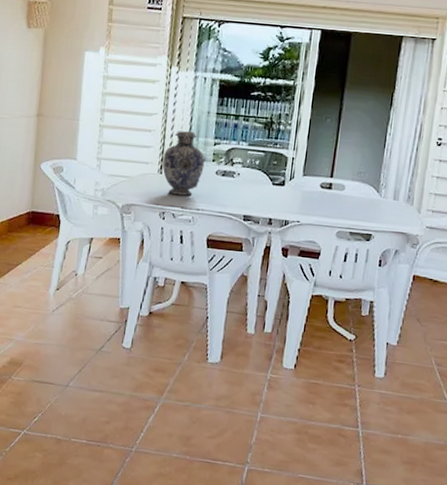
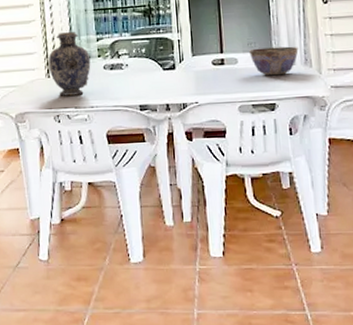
bowl: none [357,178,404,209] -> present [249,46,298,76]

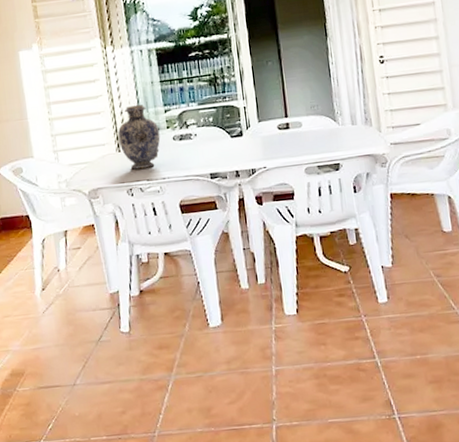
bowl: present [249,46,298,76] -> none [312,107,359,137]

